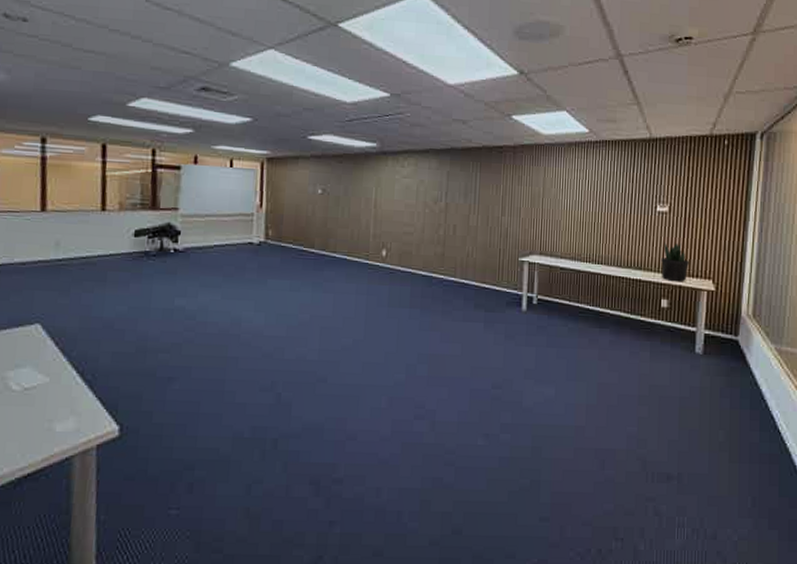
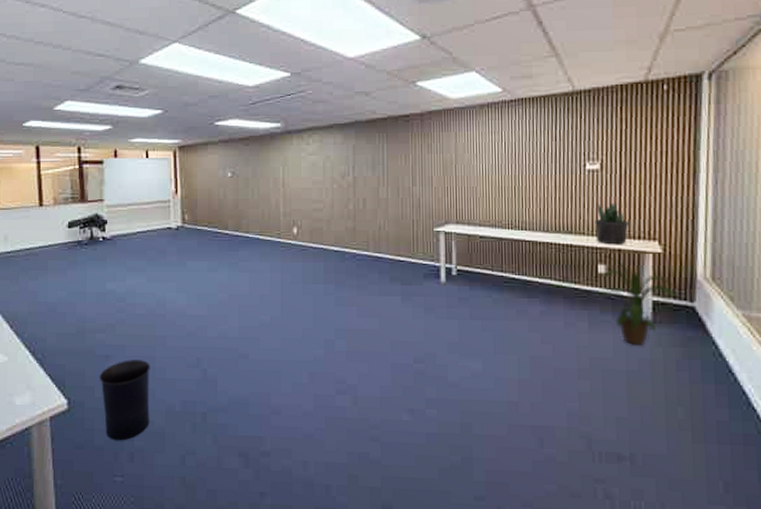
waste bin: none [158,382,219,470] -> present [99,359,150,441]
house plant: none [657,293,726,374] -> present [595,258,679,345]

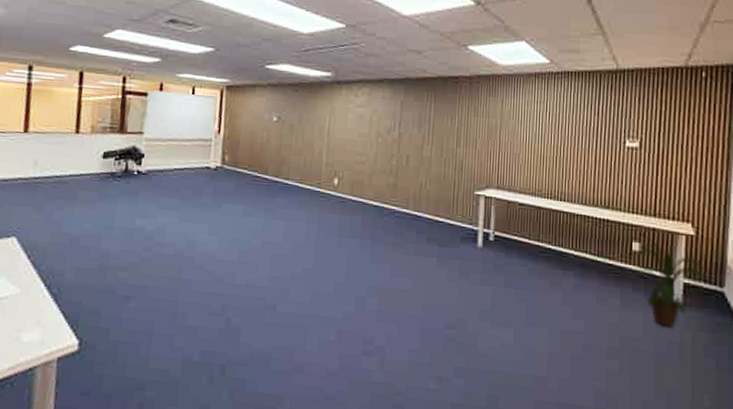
waste bin: present [99,359,150,441] -> none [115,302,172,389]
planter: present [595,202,630,245] -> none [631,180,665,224]

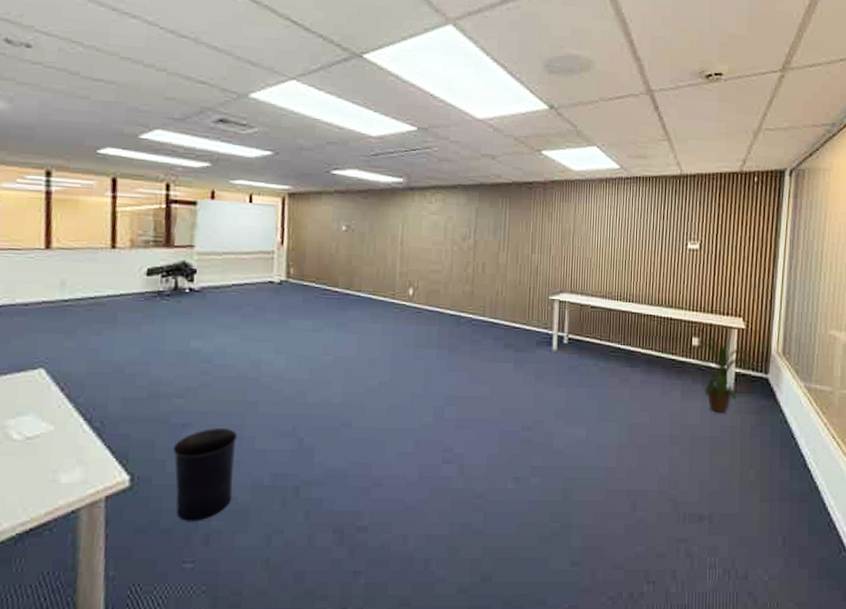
waste bin: none [115,302,172,389] -> present [172,428,237,521]

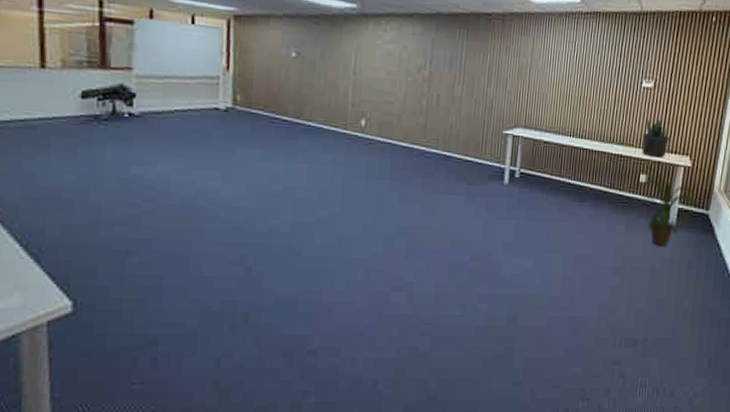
waste bin: present [172,428,237,521] -> none [116,255,184,345]
planter: none [692,280,721,320] -> present [641,118,670,158]

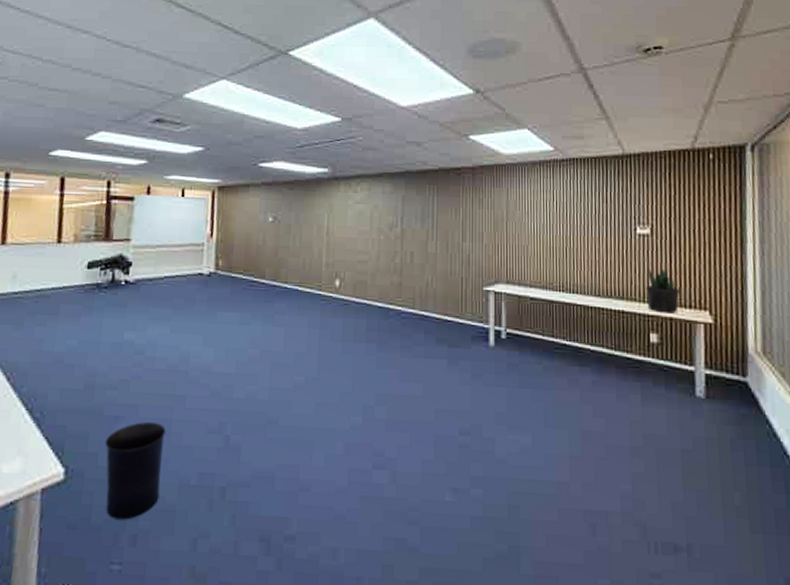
waste bin: none [116,255,184,345] -> present [104,422,166,520]
house plant: present [634,169,699,246] -> none [647,327,731,422]

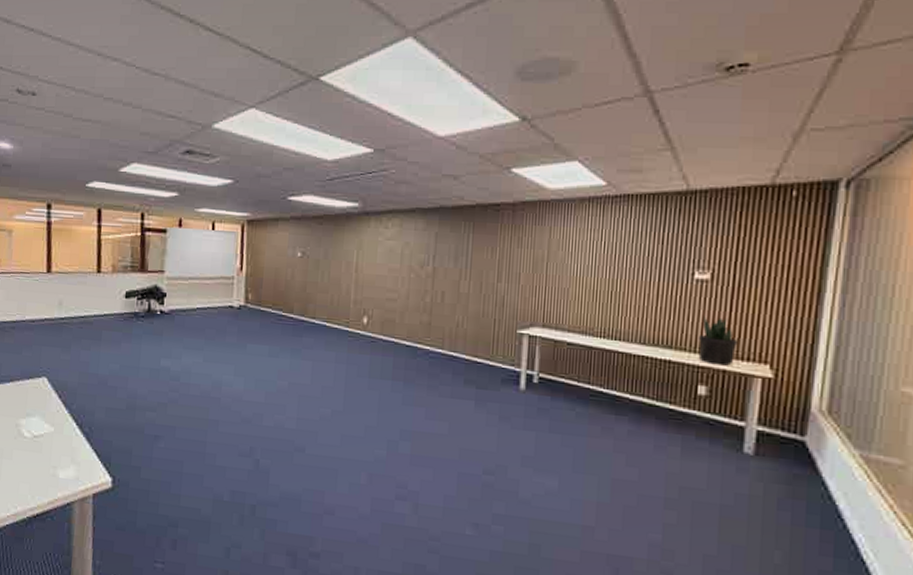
waste bin: present [104,422,166,520] -> none [146,442,201,526]

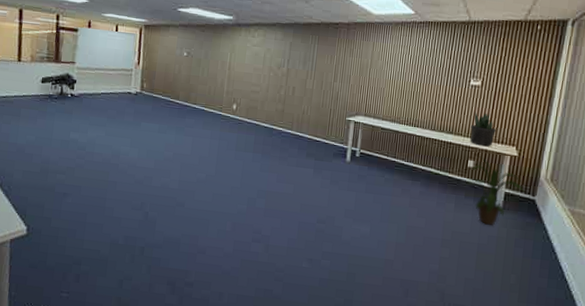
house plant: none [691,379,788,479] -> present [462,156,526,226]

